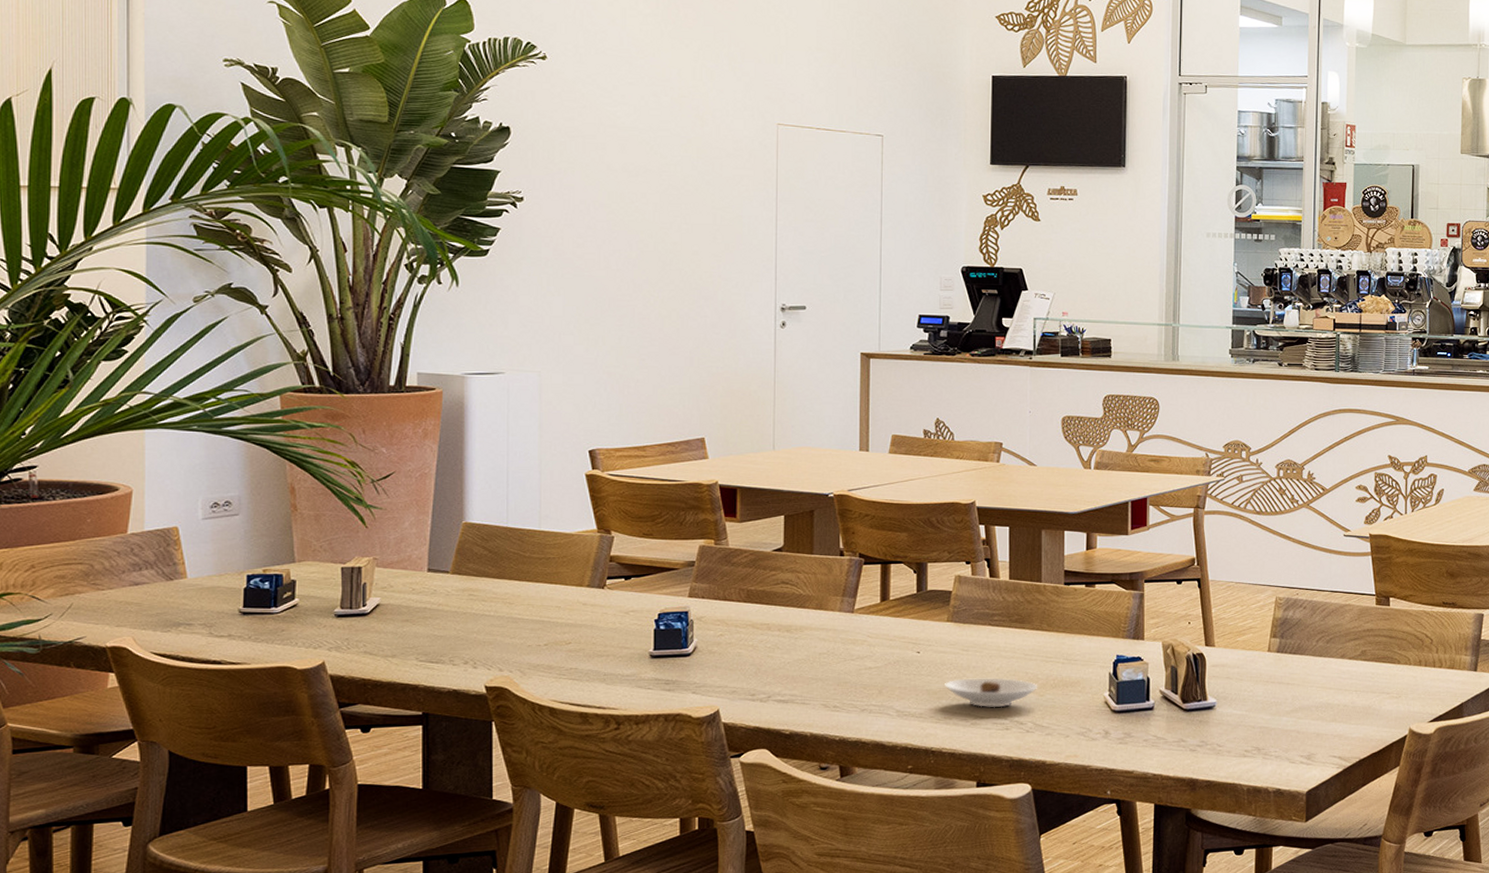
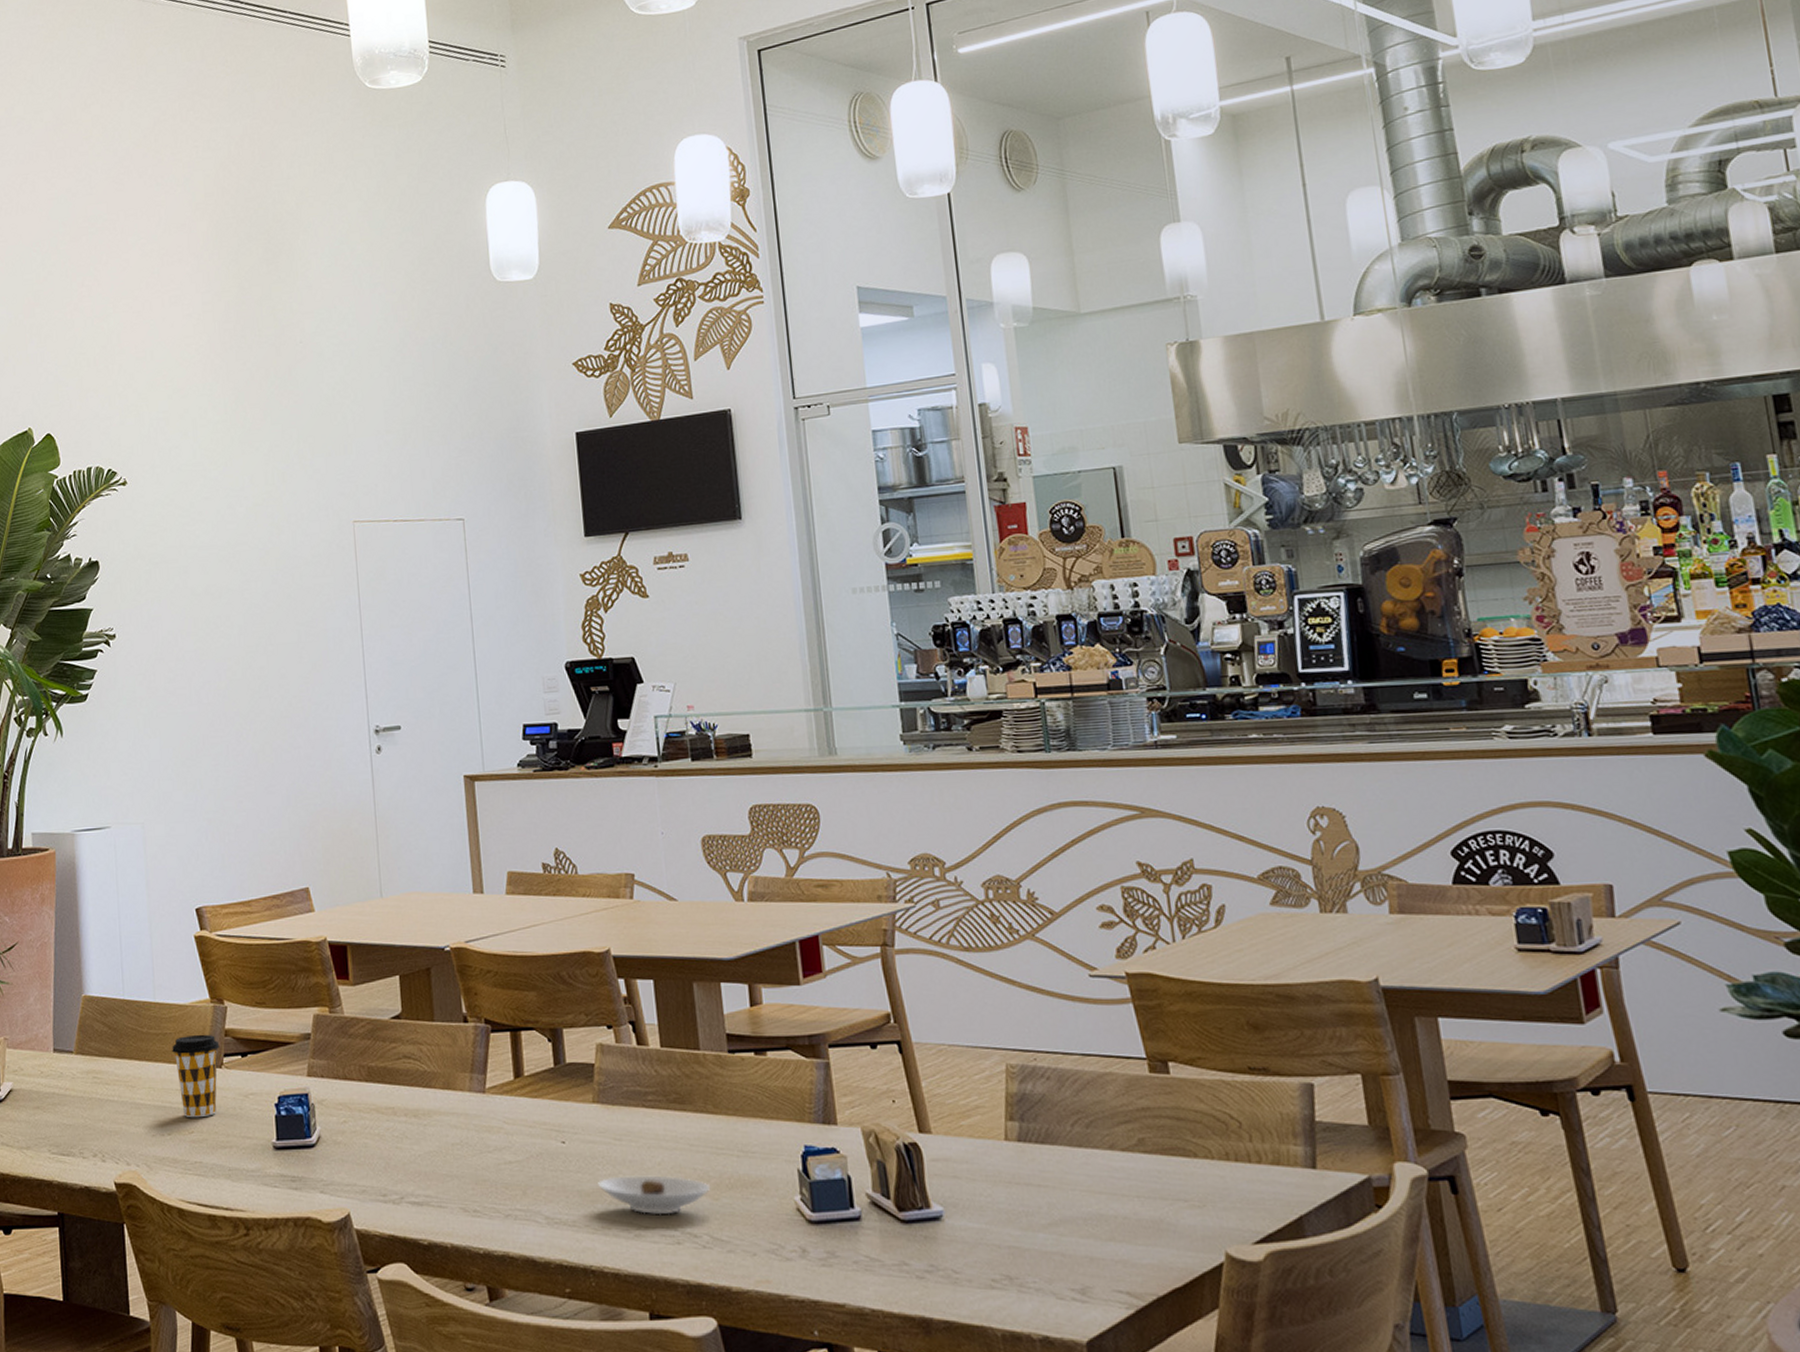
coffee cup: none [554,559,604,631] -> present [172,1034,220,1118]

